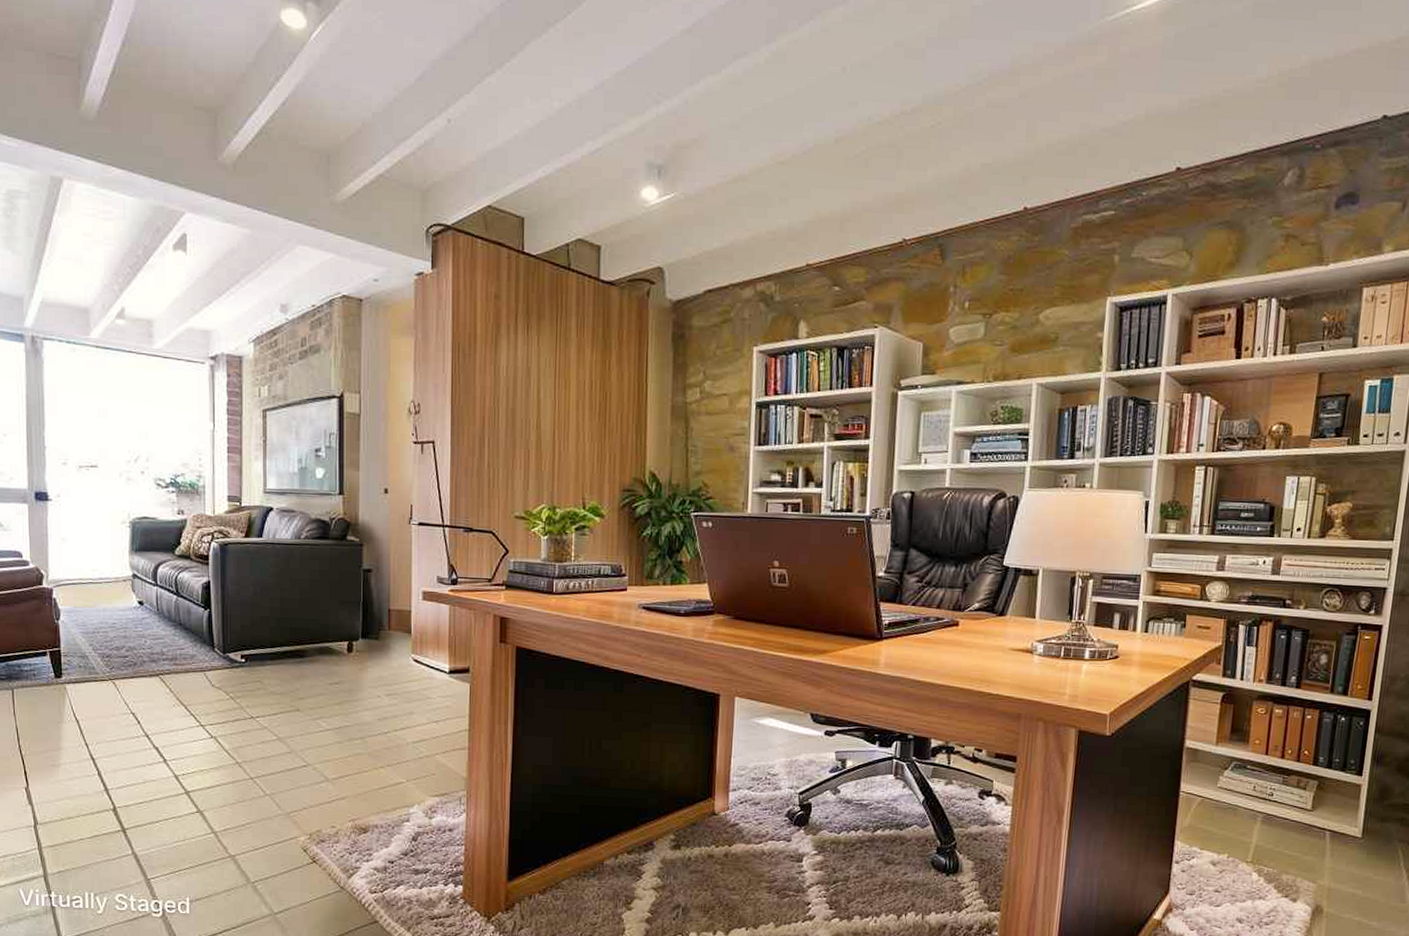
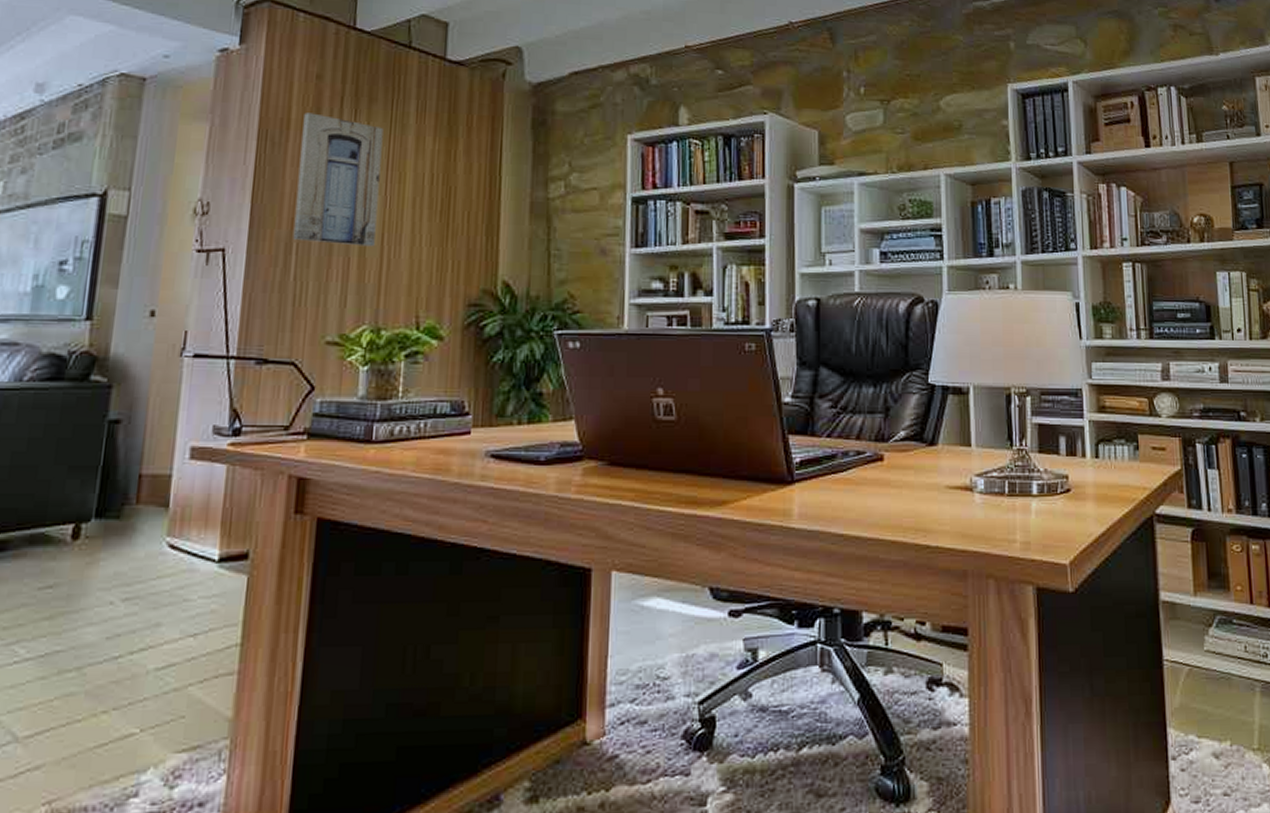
wall art: none [485,328,551,442] -> present [293,113,384,247]

